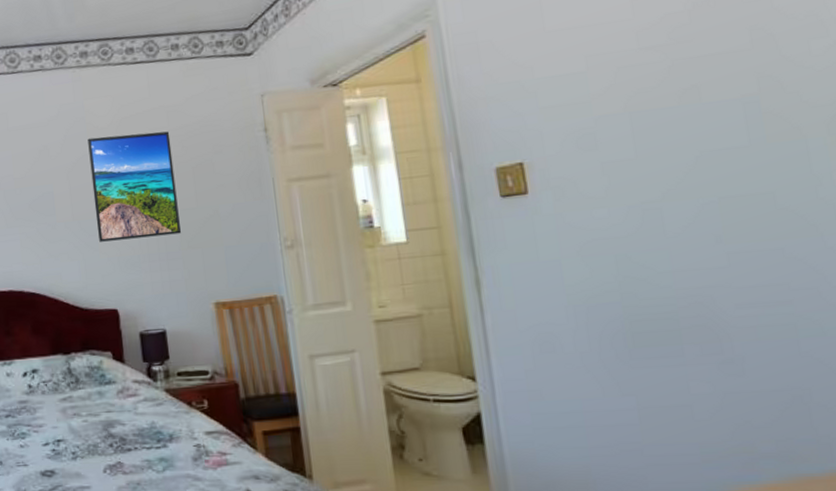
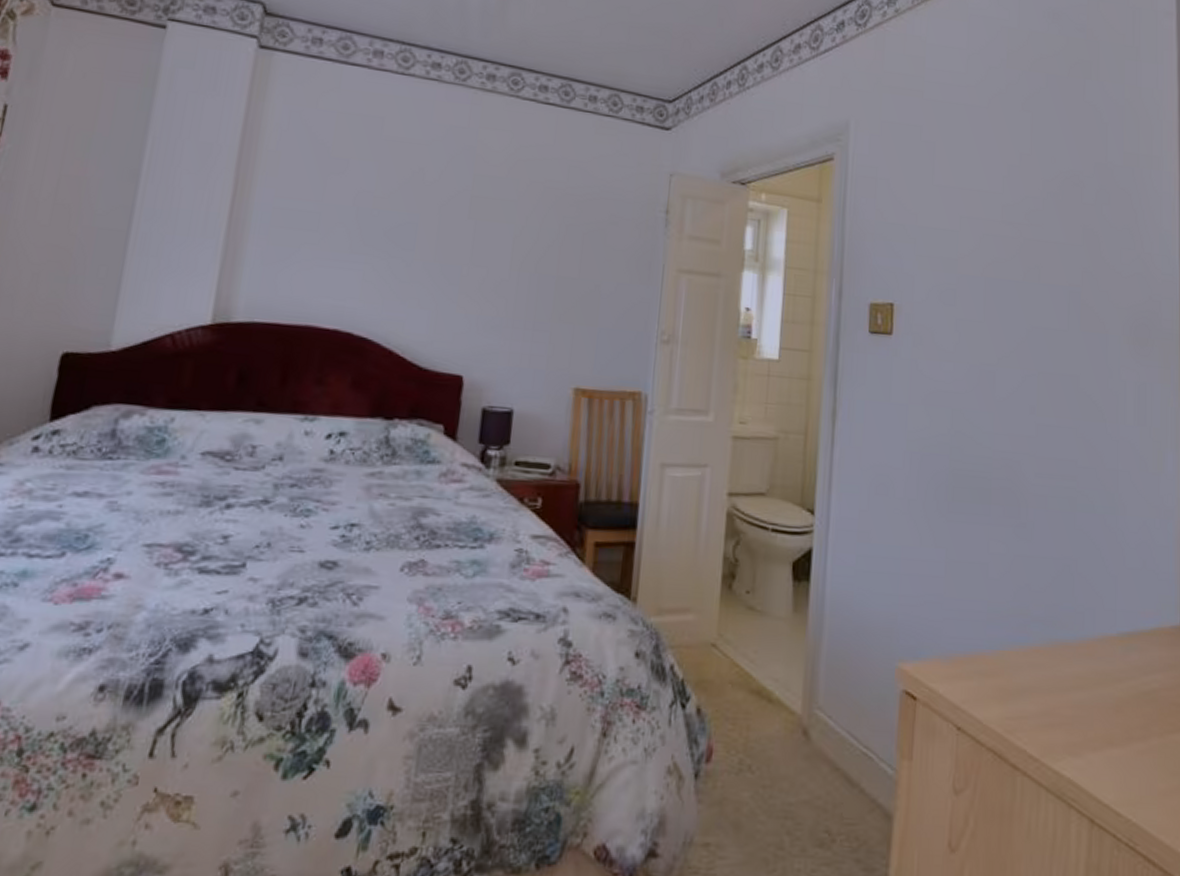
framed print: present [87,131,181,242] -> none [460,172,567,304]

